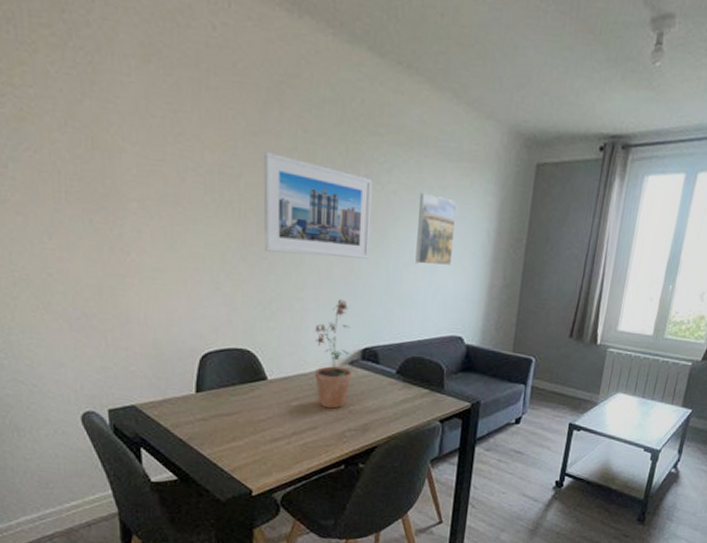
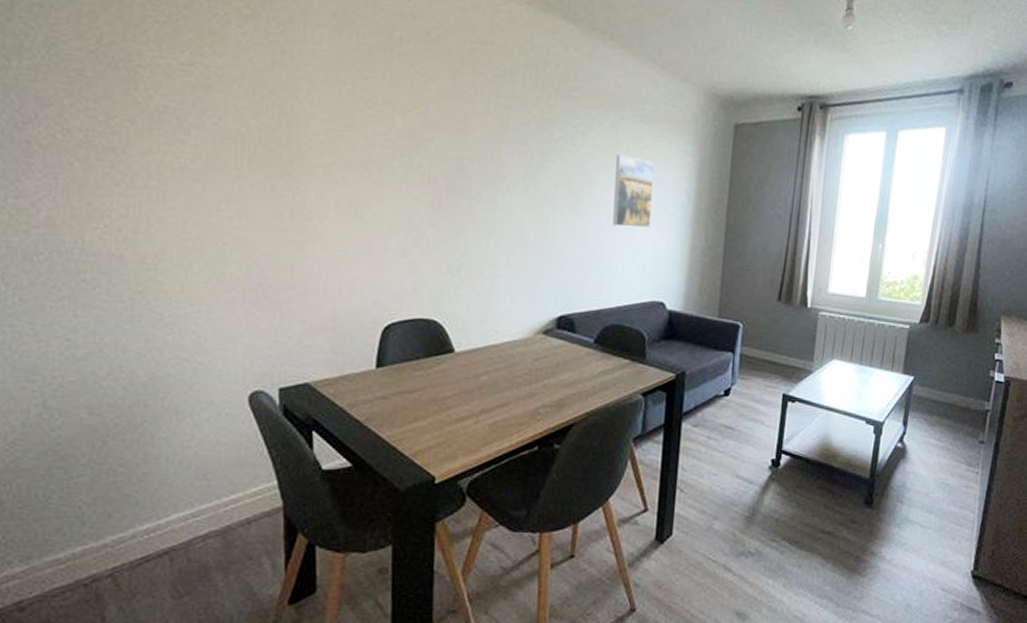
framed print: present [263,151,373,259] -> none [454,115,567,222]
potted plant: present [314,299,352,409] -> none [505,264,547,383]

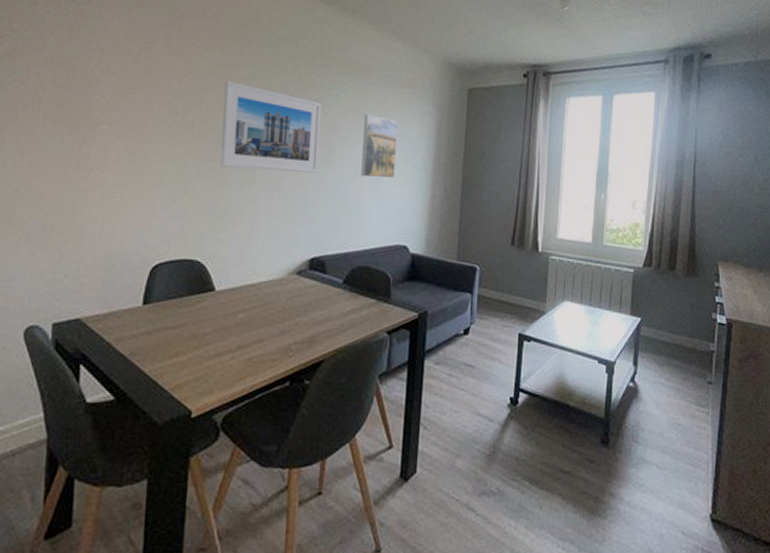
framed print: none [454,115,567,222] -> present [220,80,322,173]

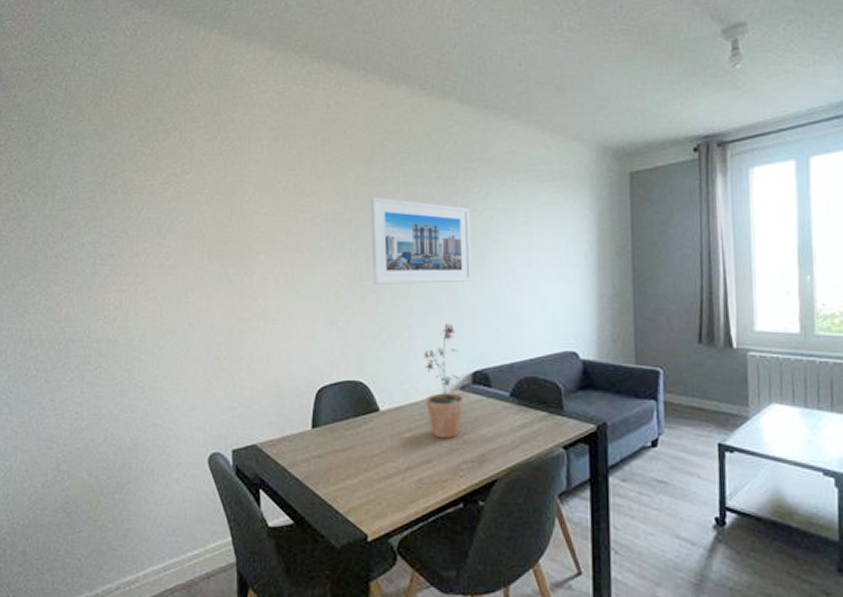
potted plant: none [261,211,300,320] -> present [424,324,464,439]
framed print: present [361,113,398,179] -> none [516,213,556,281]

